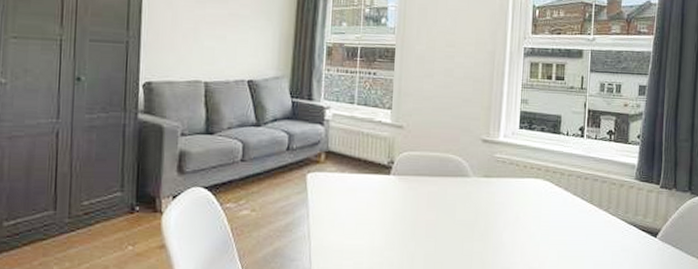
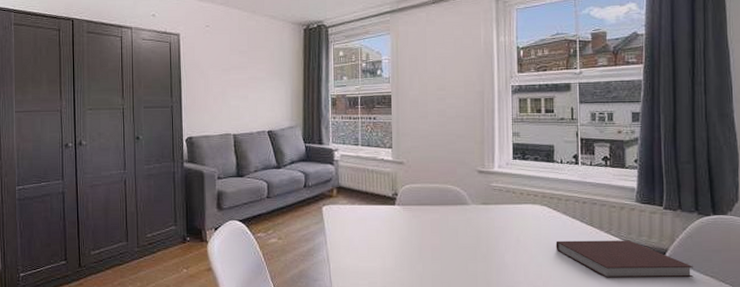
notebook: none [554,218,682,259] -> present [556,240,693,278]

